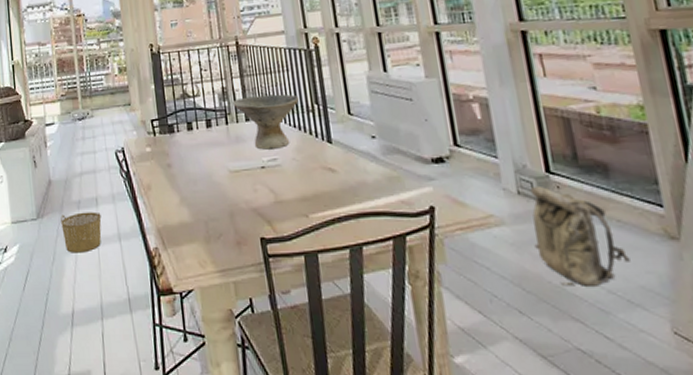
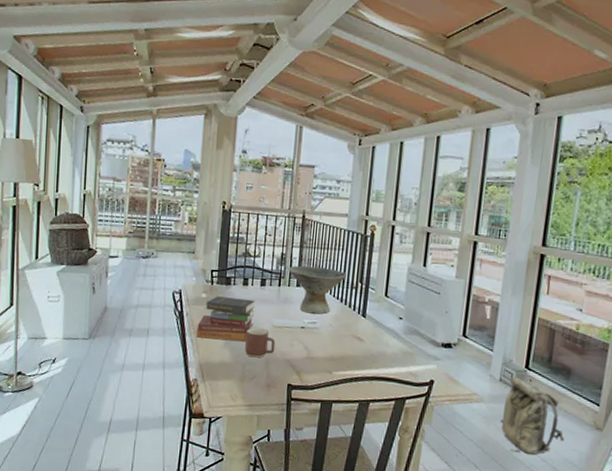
basket: present [61,212,102,253] -> none [111,339,150,374]
books: none [147,145,209,199] -> present [196,296,255,341]
mug: none [200,175,238,212] -> present [244,327,276,358]

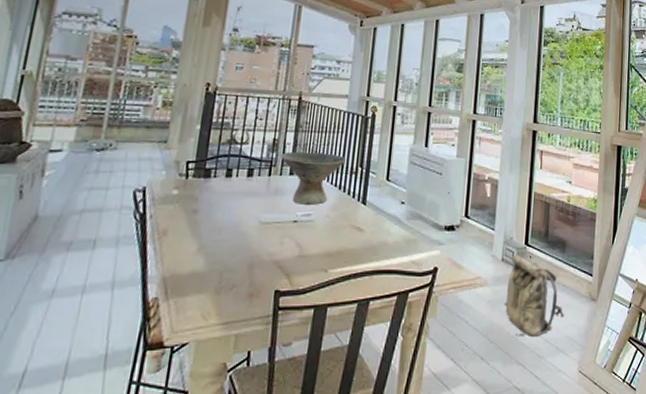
books: present [196,296,255,341] -> none [161,192,239,245]
mug: present [244,327,276,358] -> none [223,226,262,263]

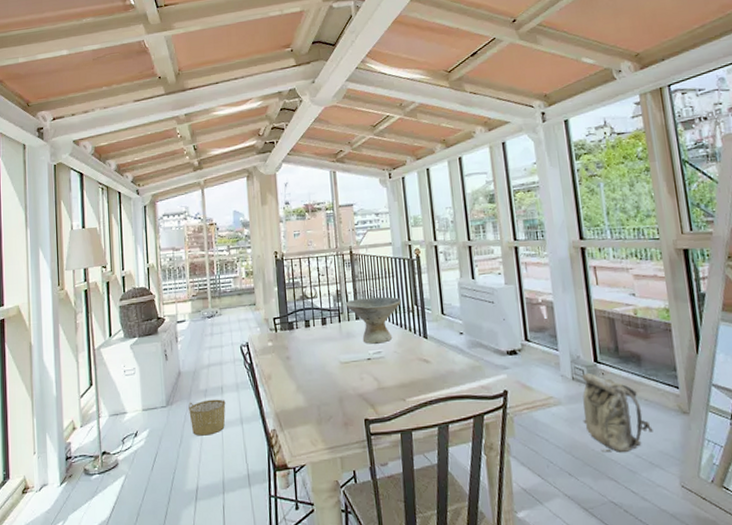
basket: none [36,255,96,302] -> present [188,399,226,436]

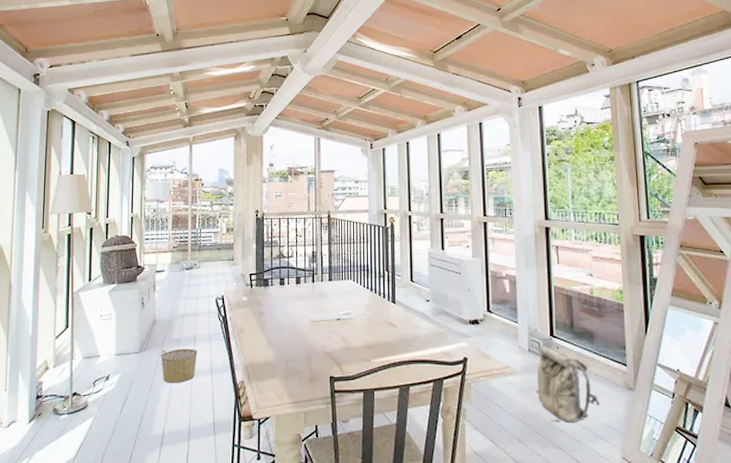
bowl: present [345,296,401,344] -> none [320,261,373,305]

